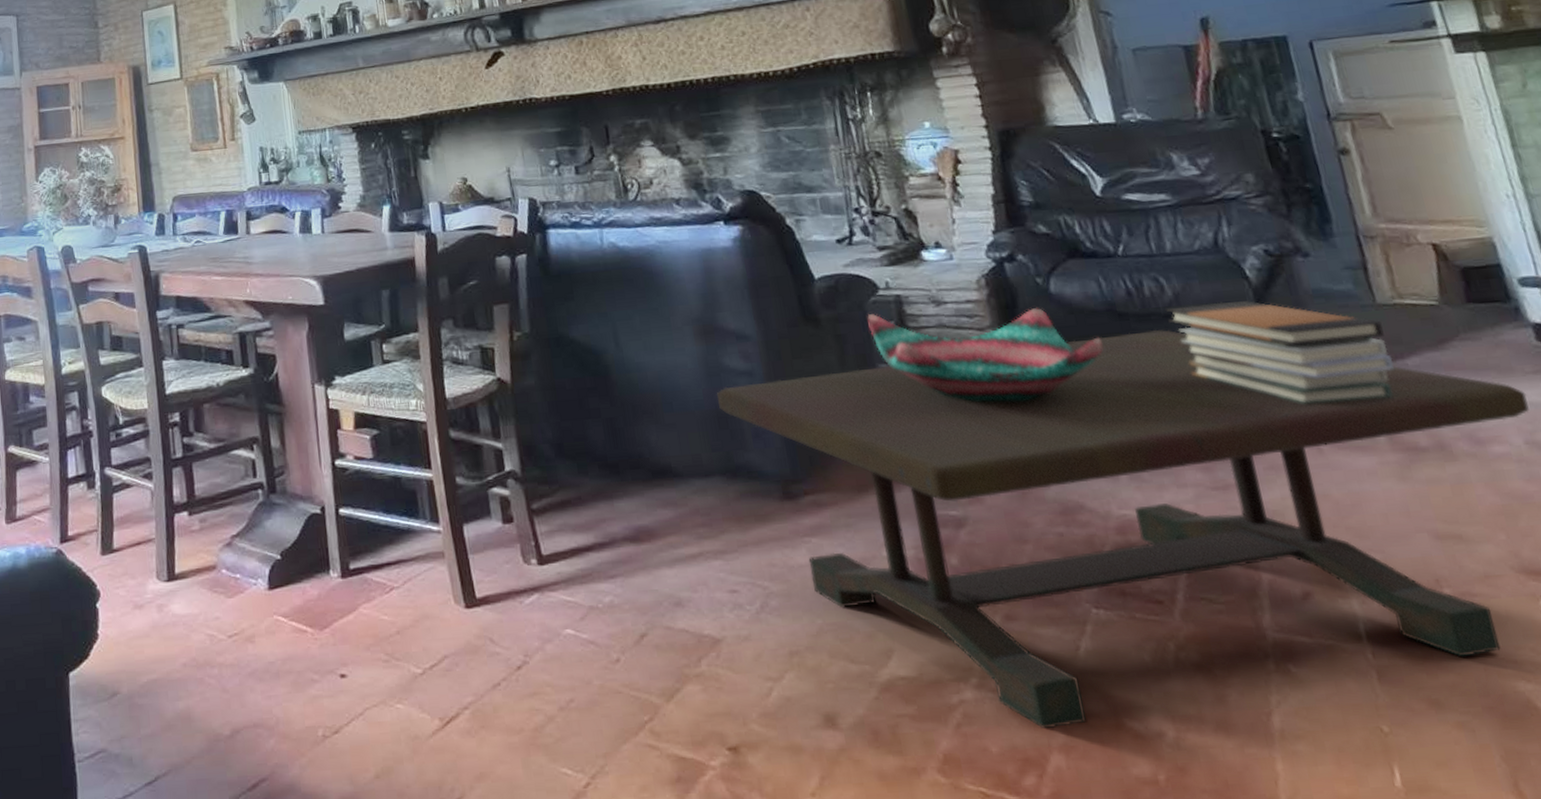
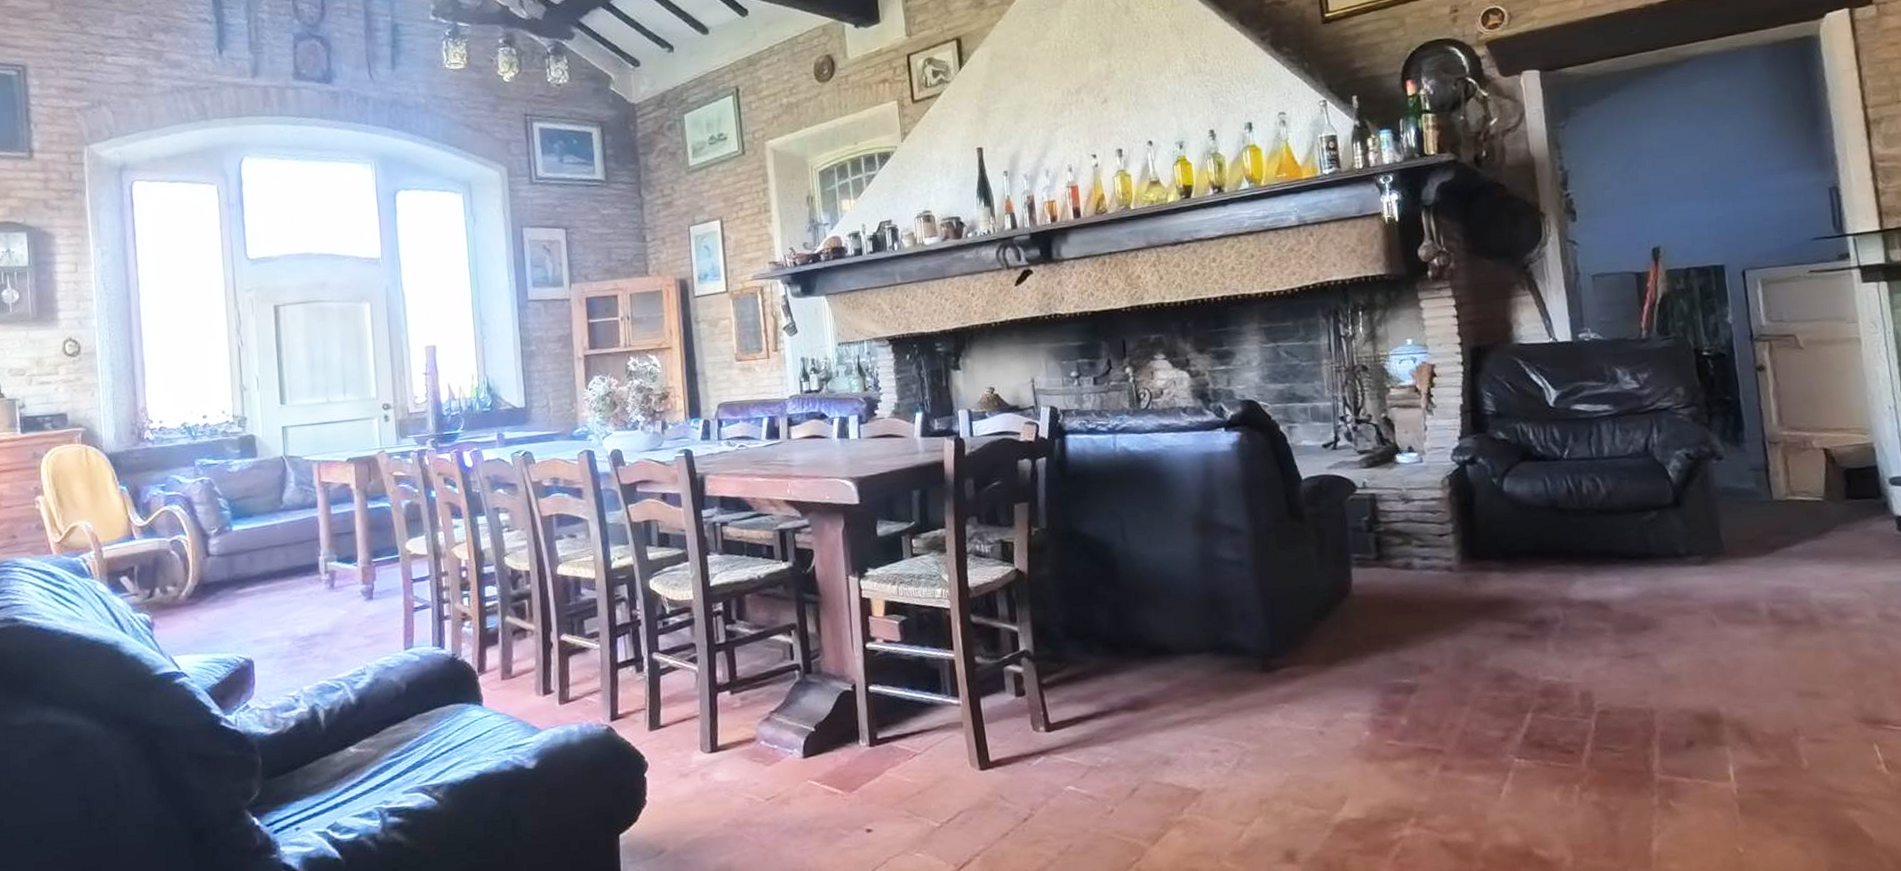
coffee table: present [717,329,1529,729] -> none [1210,523,1885,858]
decorative bowl: present [867,308,1103,402] -> none [1345,504,1543,586]
book stack: present [1165,301,1394,404] -> none [1598,498,1781,586]

